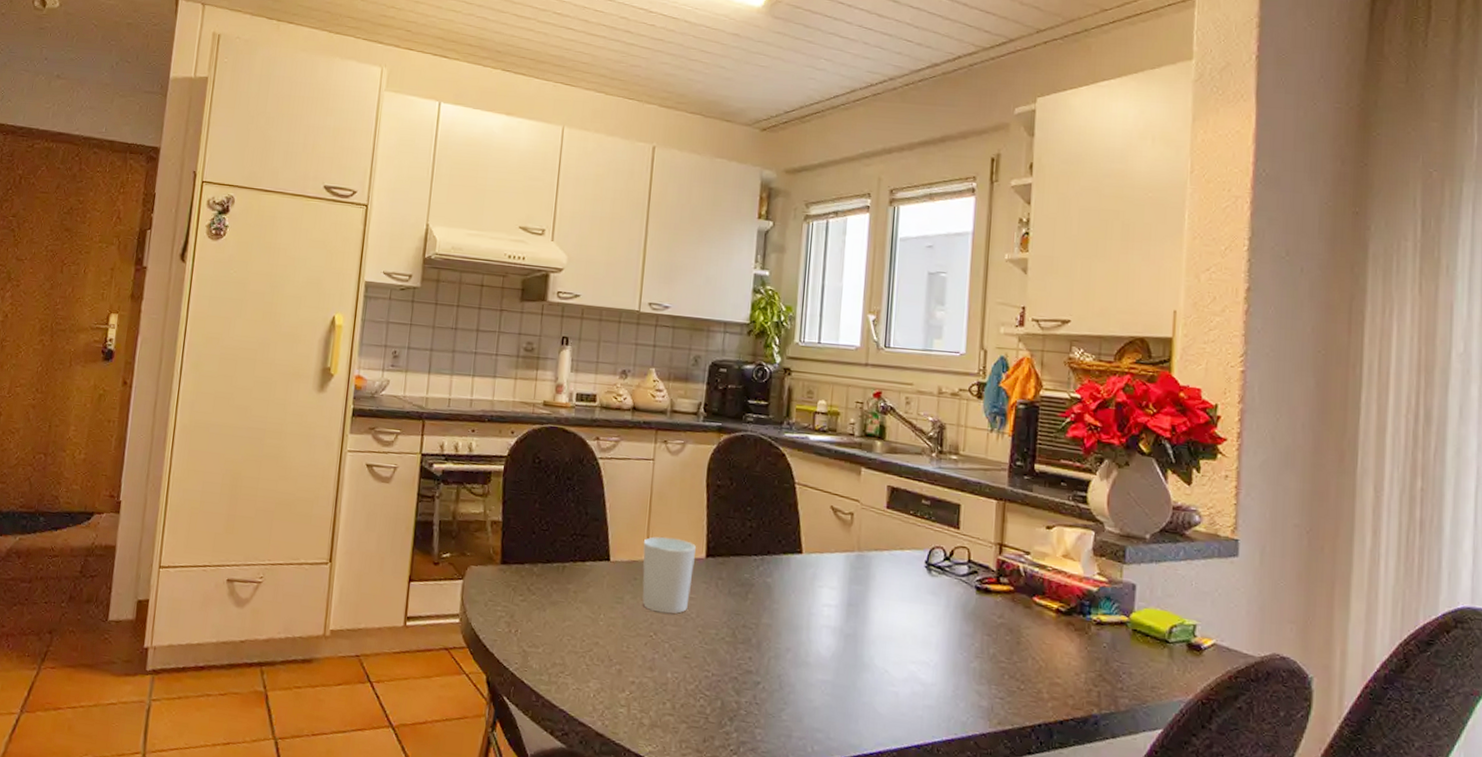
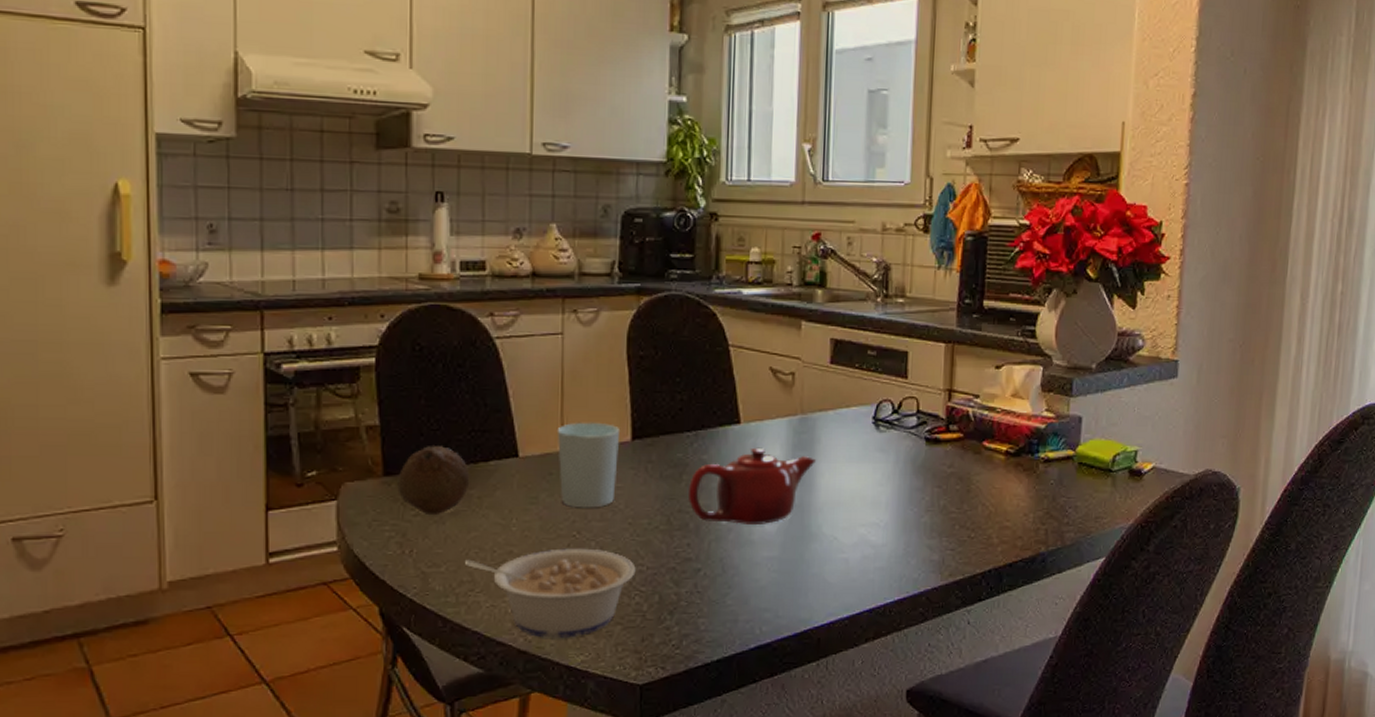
fruit: none [510,543,569,603] -> present [397,446,470,516]
legume: none [559,644,702,729] -> present [465,548,636,638]
teapot: none [752,576,871,649] -> present [687,447,817,524]

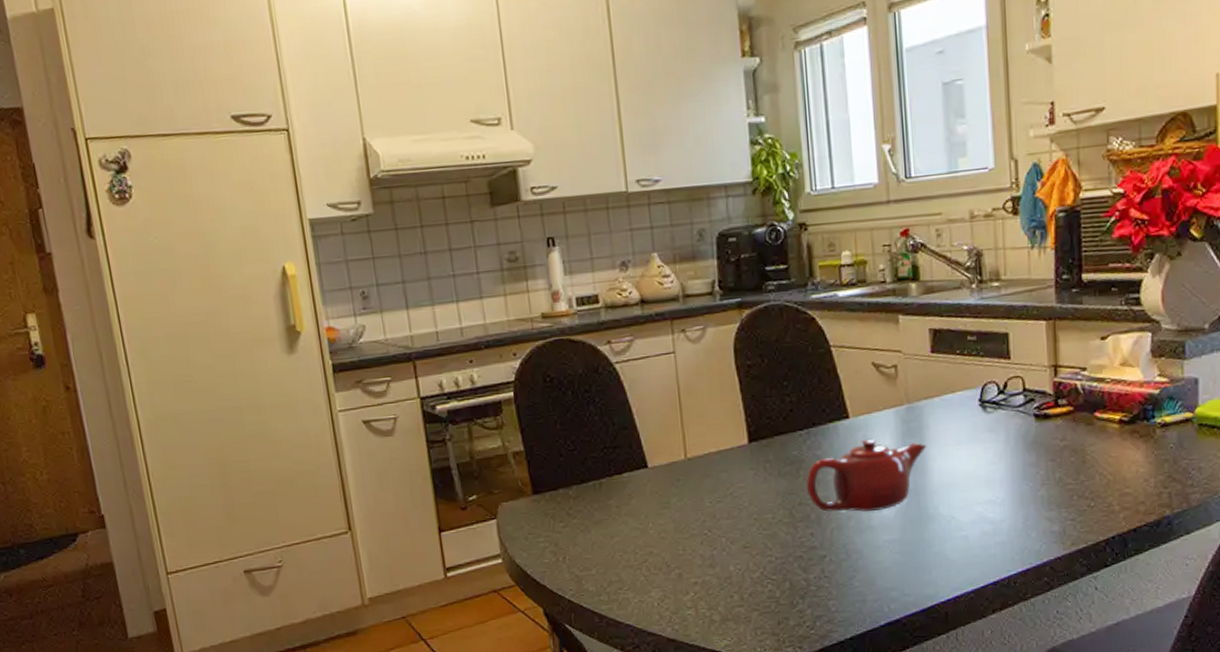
fruit: present [397,446,470,516] -> none [545,464,608,526]
legume: present [465,548,636,638] -> none [612,544,766,627]
cup: present [557,422,619,508] -> none [679,429,739,509]

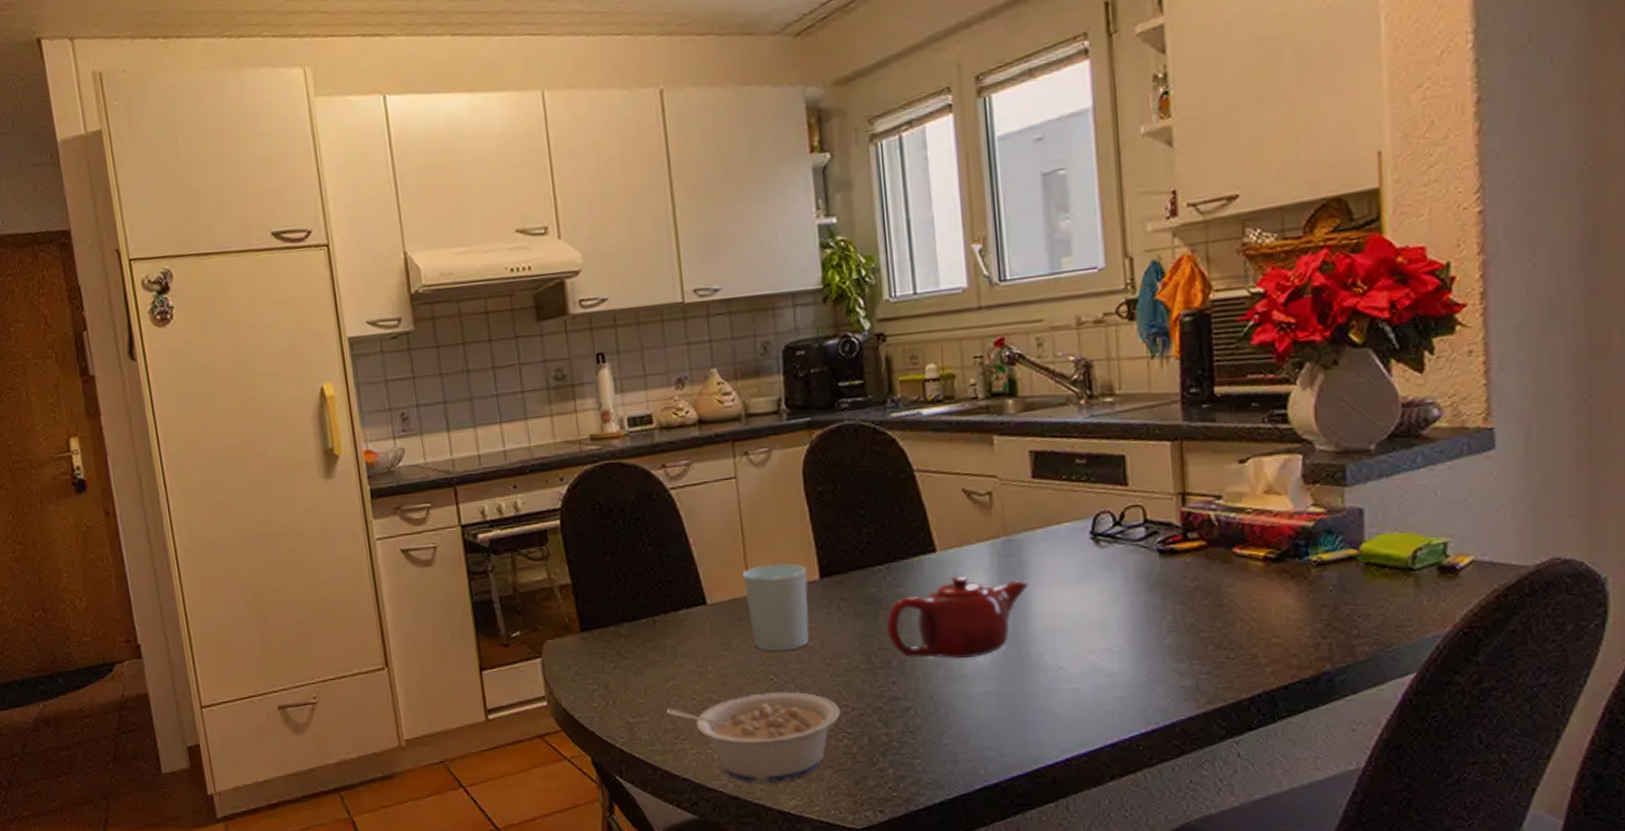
legume: none [612,544,766,627] -> present [667,691,841,783]
cup: none [679,429,739,509] -> present [741,563,809,651]

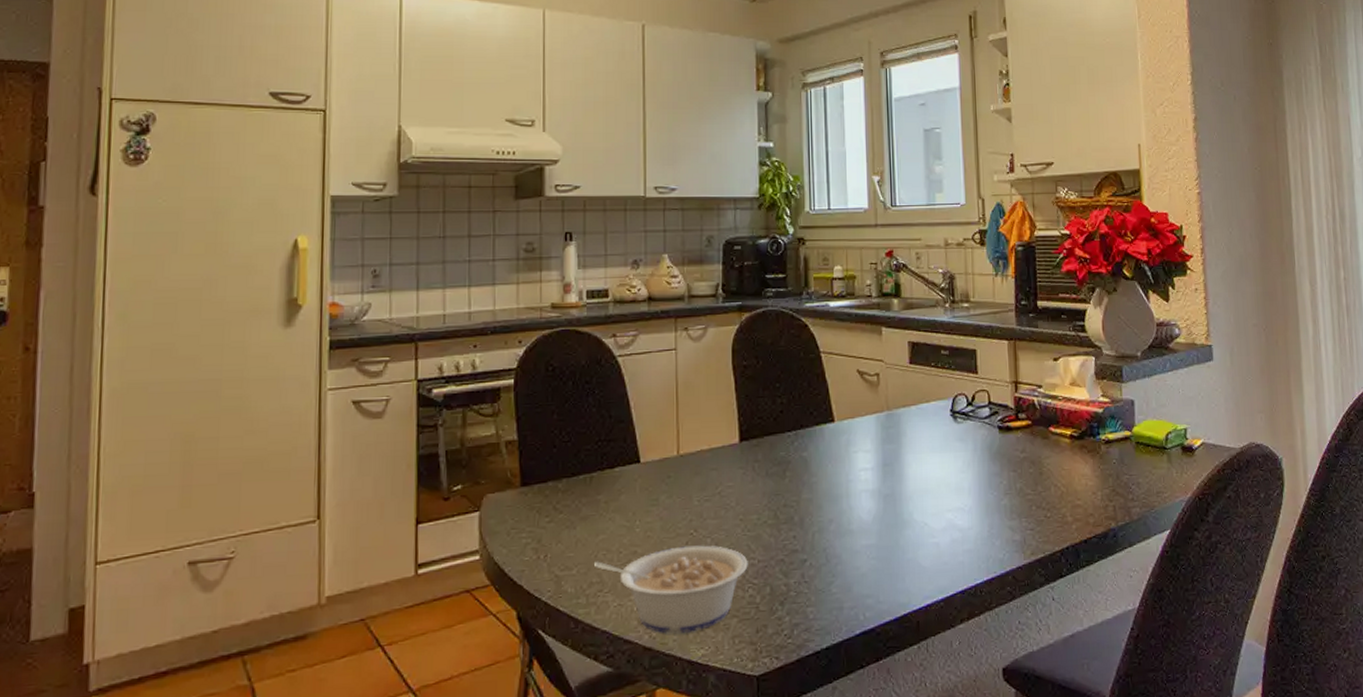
cup: present [741,563,809,651] -> none [673,427,728,508]
teapot: present [886,575,1029,659] -> none [791,442,904,515]

